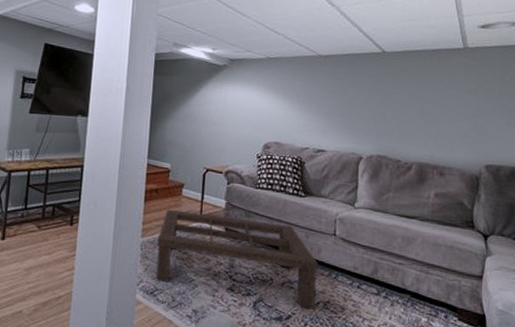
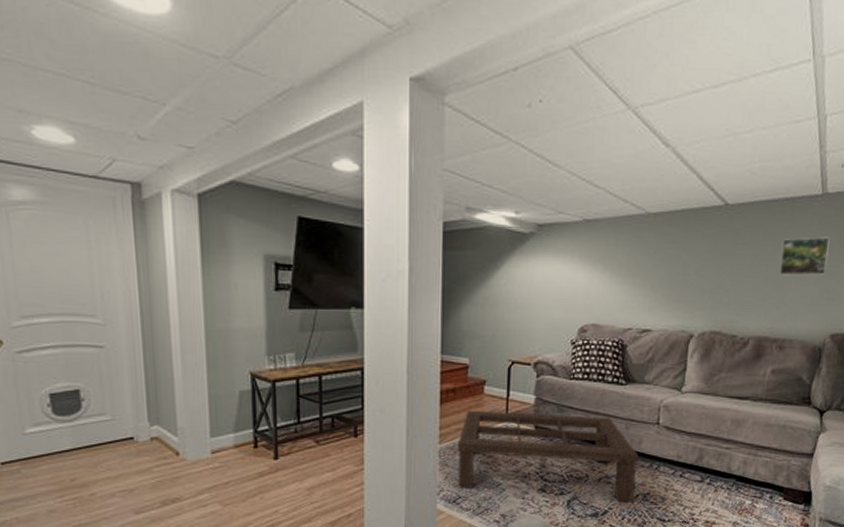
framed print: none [432,81,475,114] -> present [778,237,830,276]

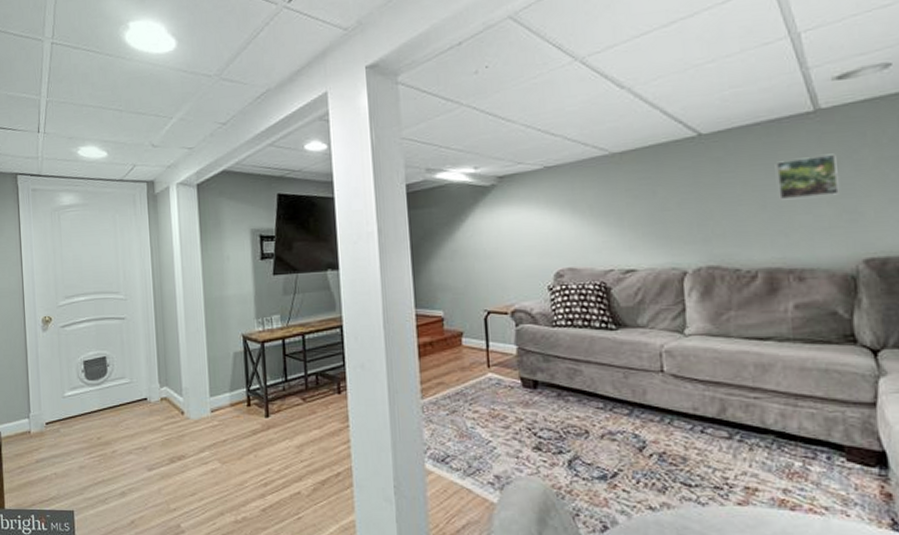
coffee table: present [457,410,639,503] -> none [440,363,647,464]

